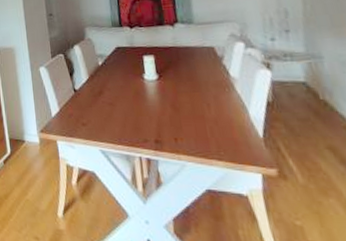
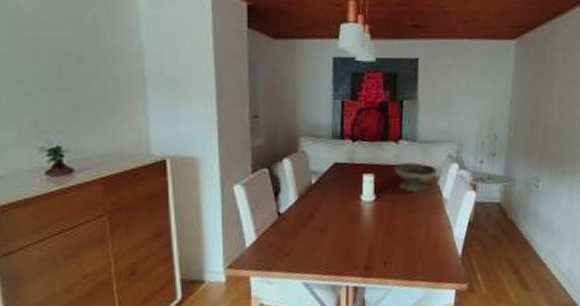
decorative bowl: none [173,43,220,72] -> present [395,162,437,193]

